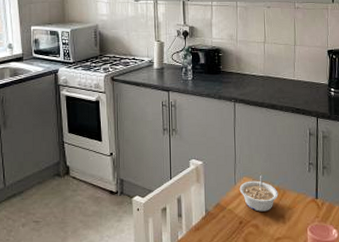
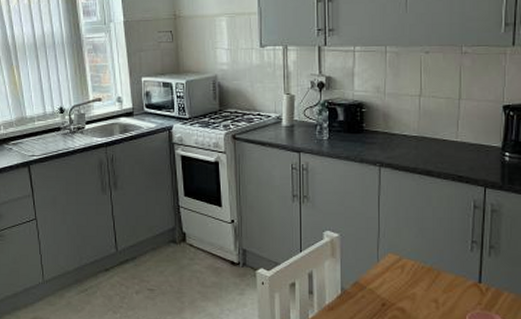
legume: present [239,175,278,212] -> none [383,253,431,294]

